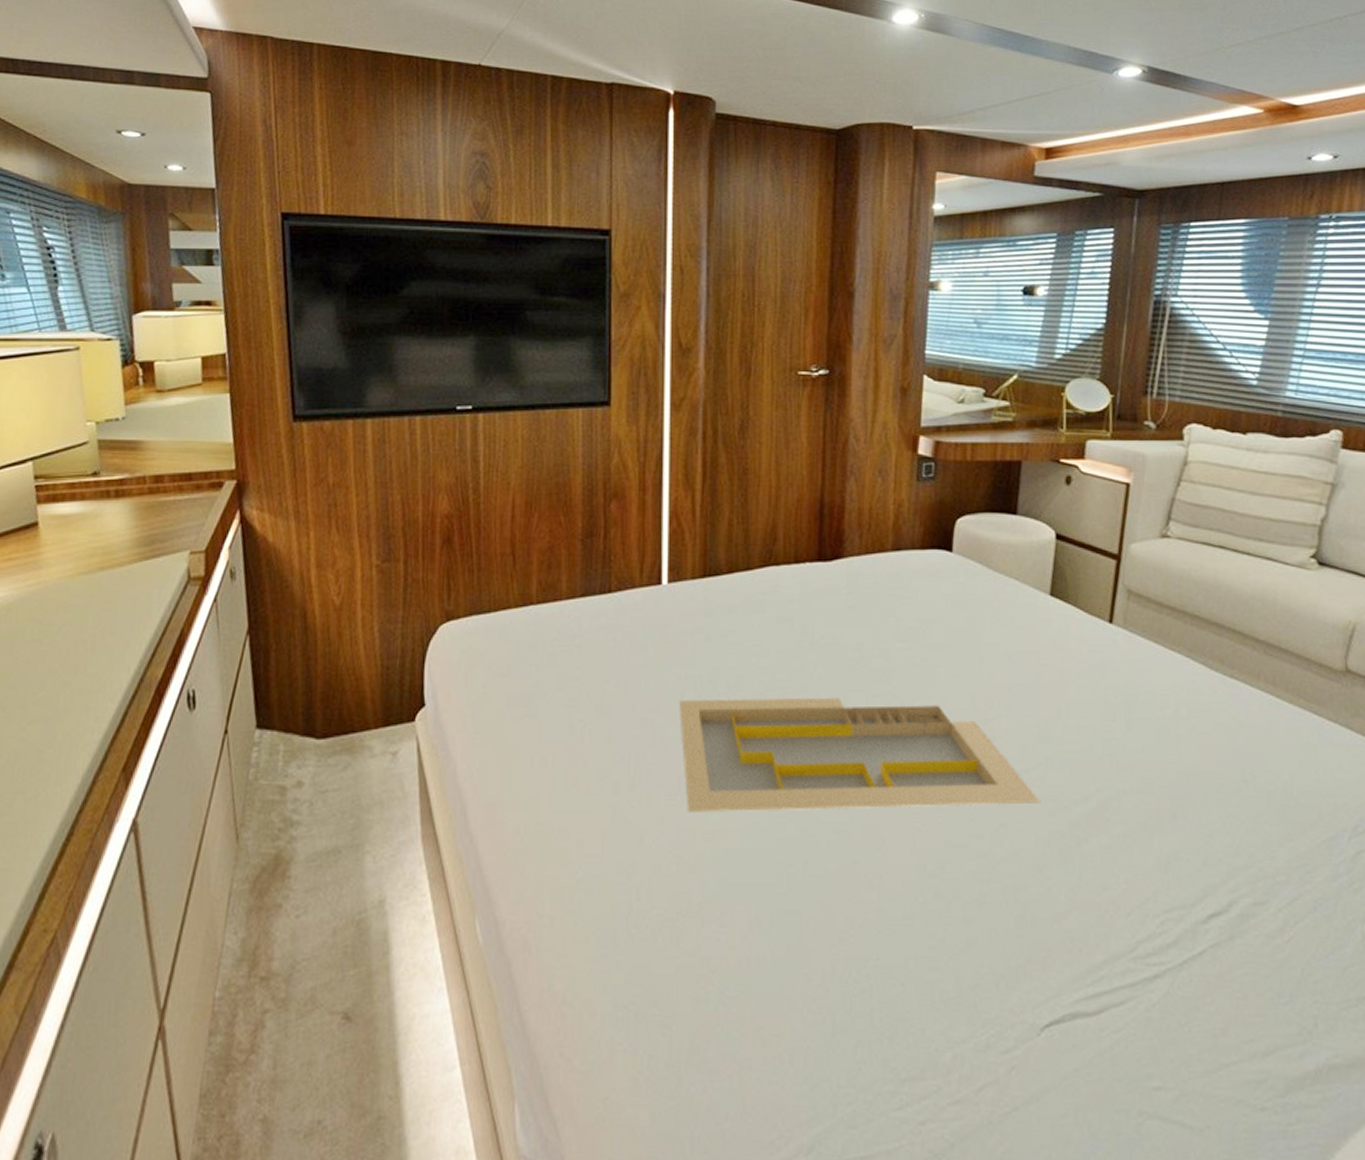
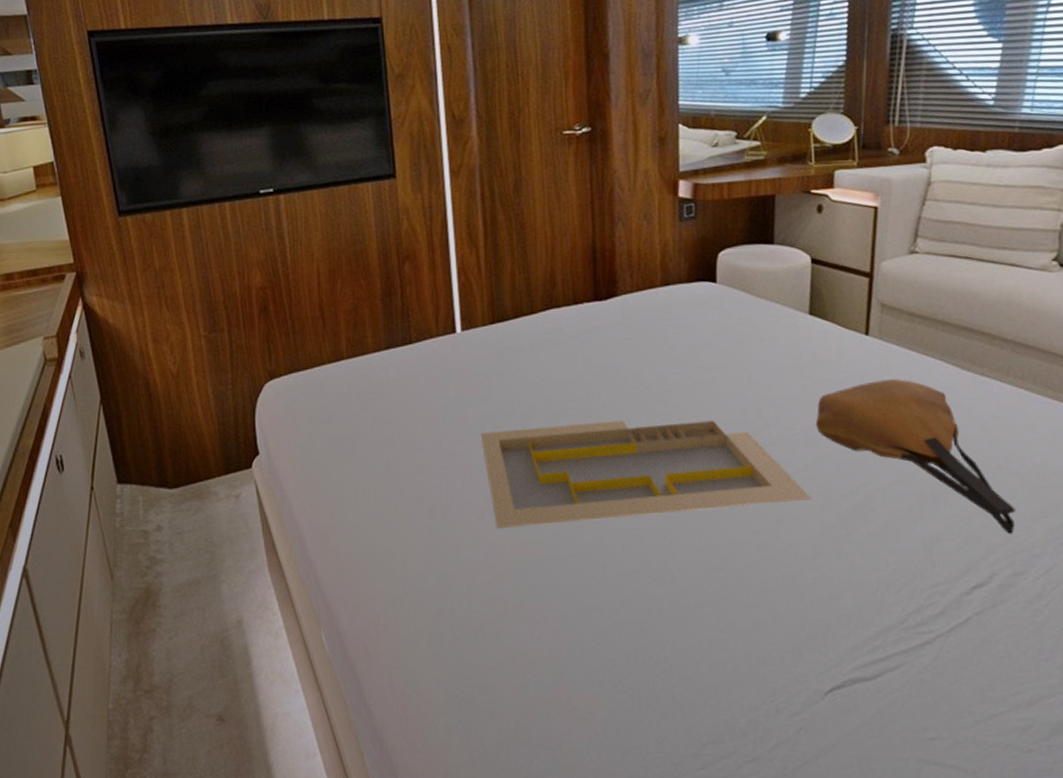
tote bag: none [1049,674,1260,858] -> present [815,379,1016,534]

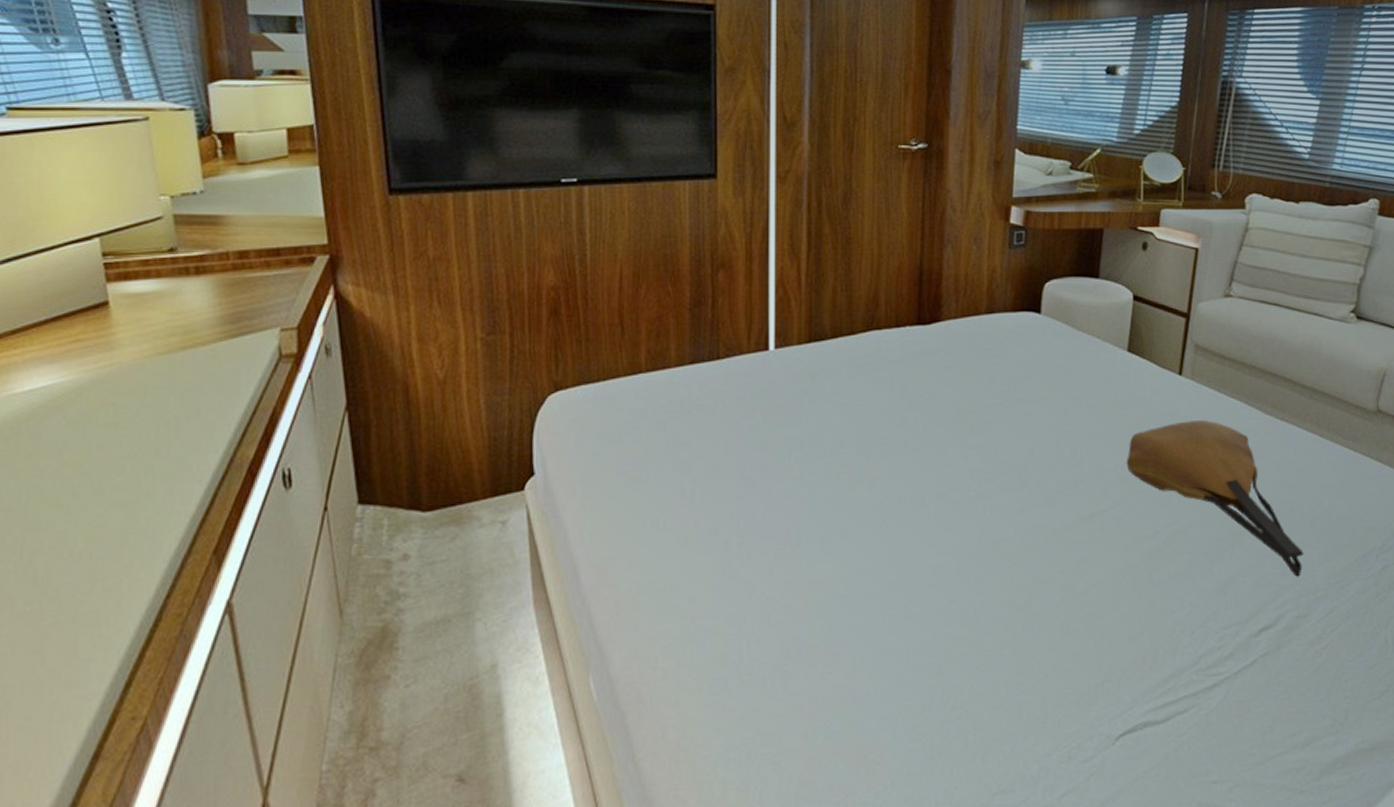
serving tray: present [480,420,813,528] -> none [786,451,1118,563]

